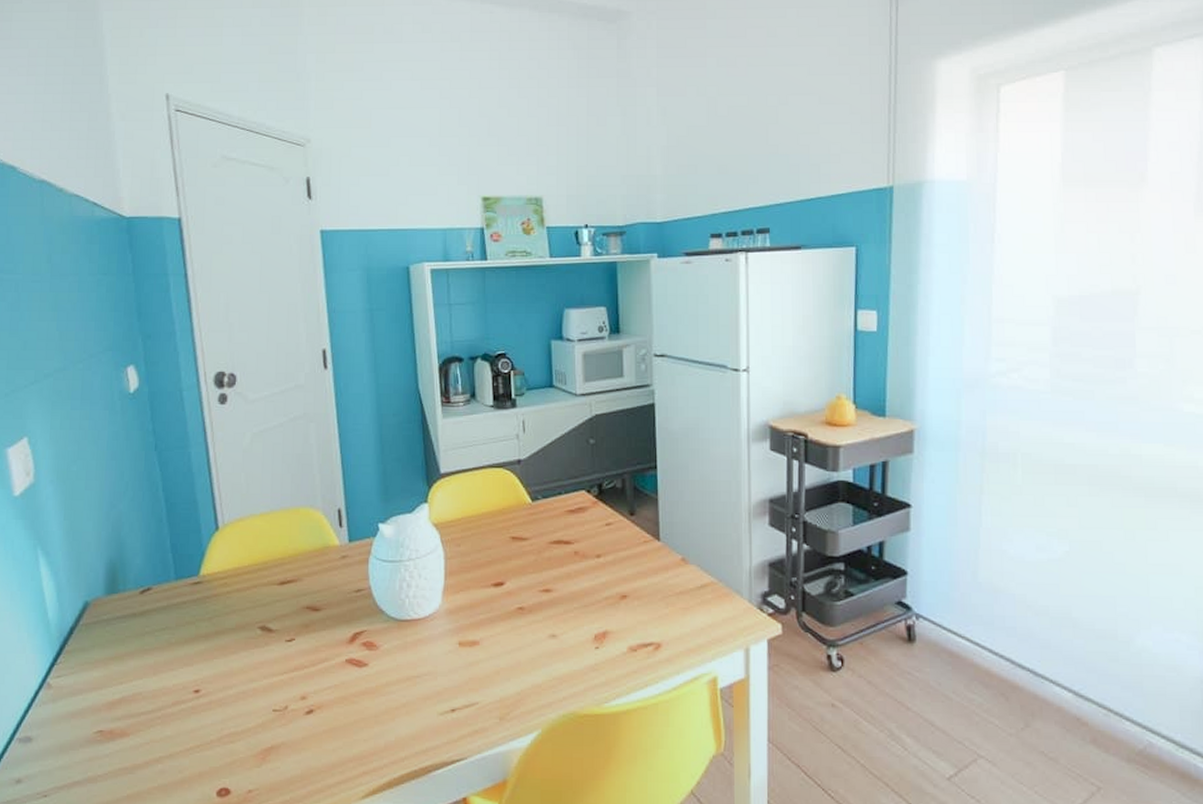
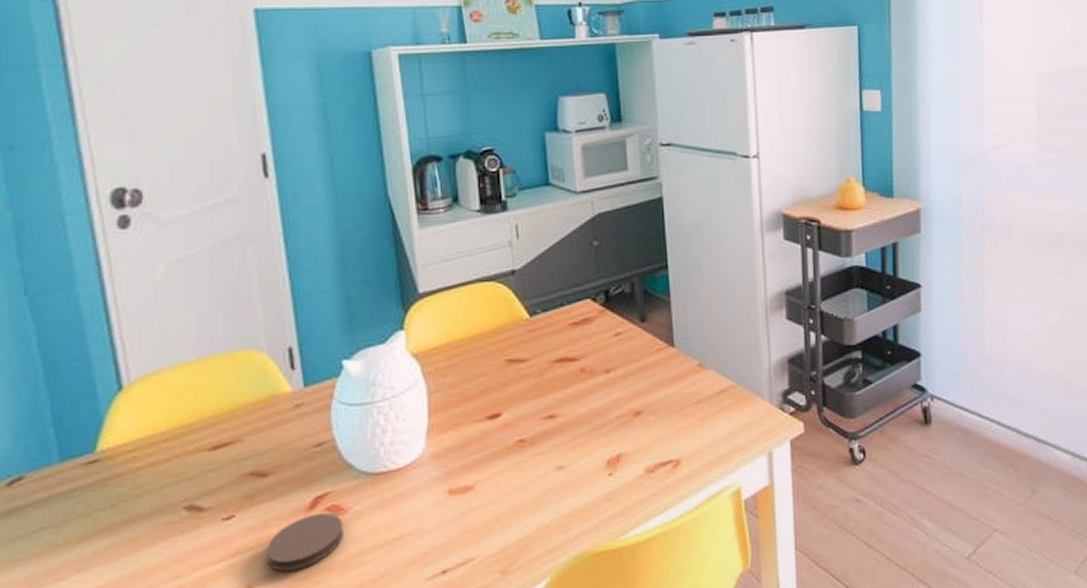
coaster: none [317,646,376,690] -> present [266,512,345,572]

